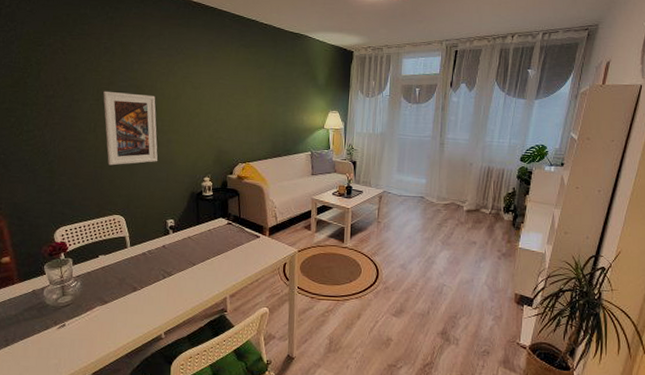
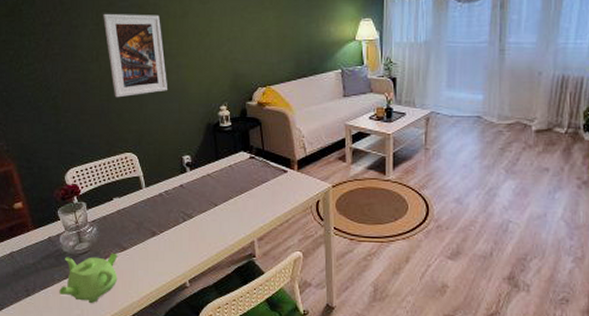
teapot: none [38,305,99,353] -> present [59,252,118,303]

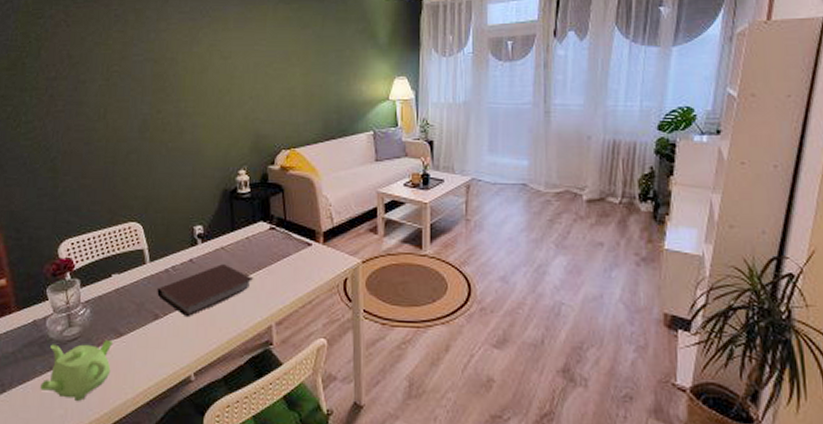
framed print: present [103,13,167,98] -> none [114,68,181,160]
notebook: none [153,189,237,235] -> present [157,264,254,318]

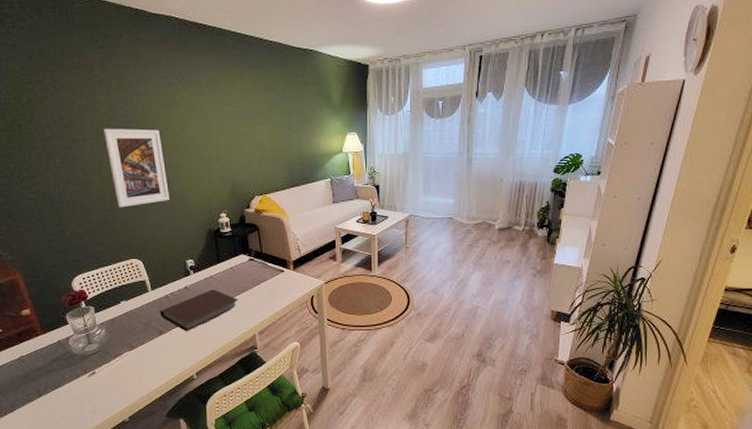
teapot: present [40,339,113,401] -> none [71,352,128,399]
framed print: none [114,68,181,160] -> present [103,128,169,208]

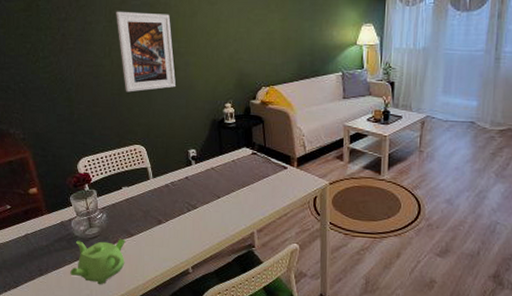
teapot: none [71,352,128,399] -> present [70,238,125,284]
notebook: present [160,289,239,332] -> none [160,182,239,224]

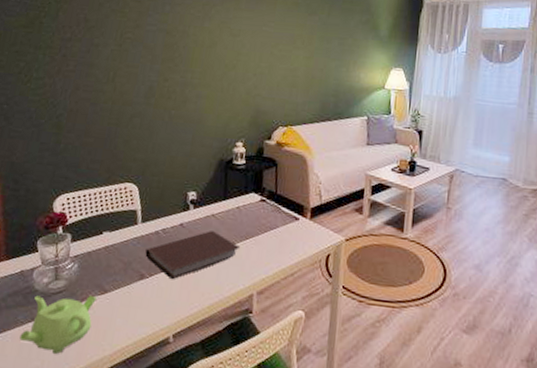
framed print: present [116,11,176,92] -> none [124,35,187,123]
notebook: none [160,182,239,224] -> present [145,231,241,280]

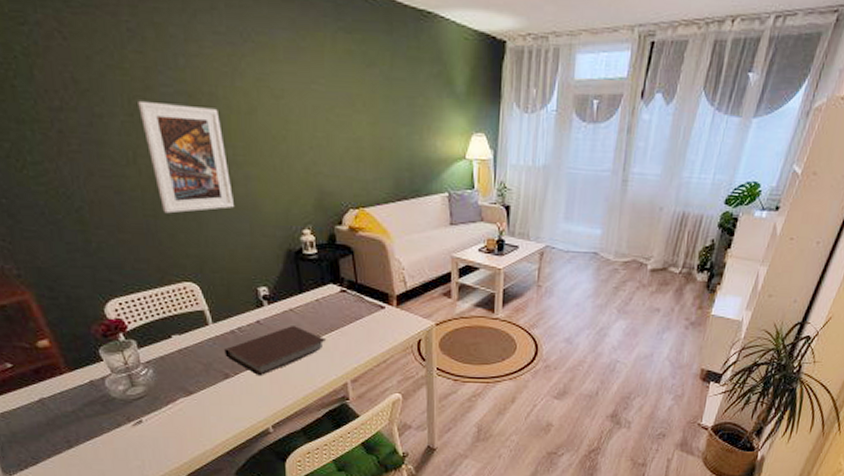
teapot: present [19,294,97,354] -> none [111,397,185,453]
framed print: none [124,35,187,123] -> present [138,100,234,214]

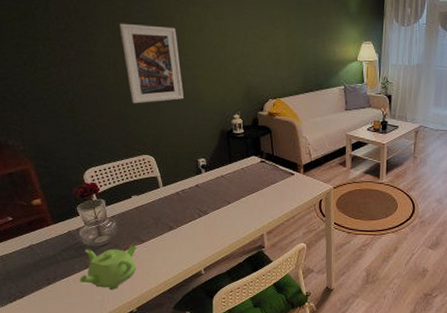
teapot: none [111,397,185,453] -> present [80,245,137,290]
notebook: present [224,326,327,377] -> none [170,189,249,229]

